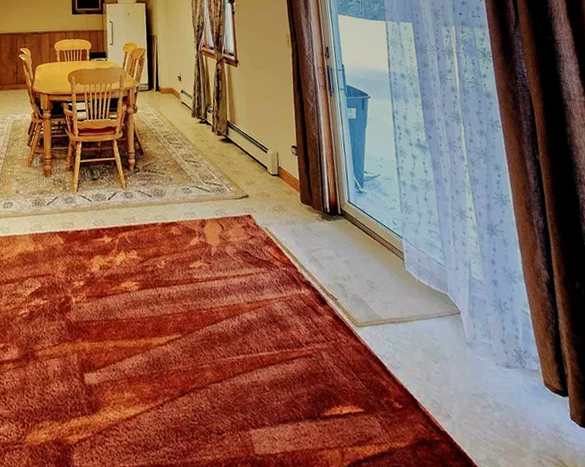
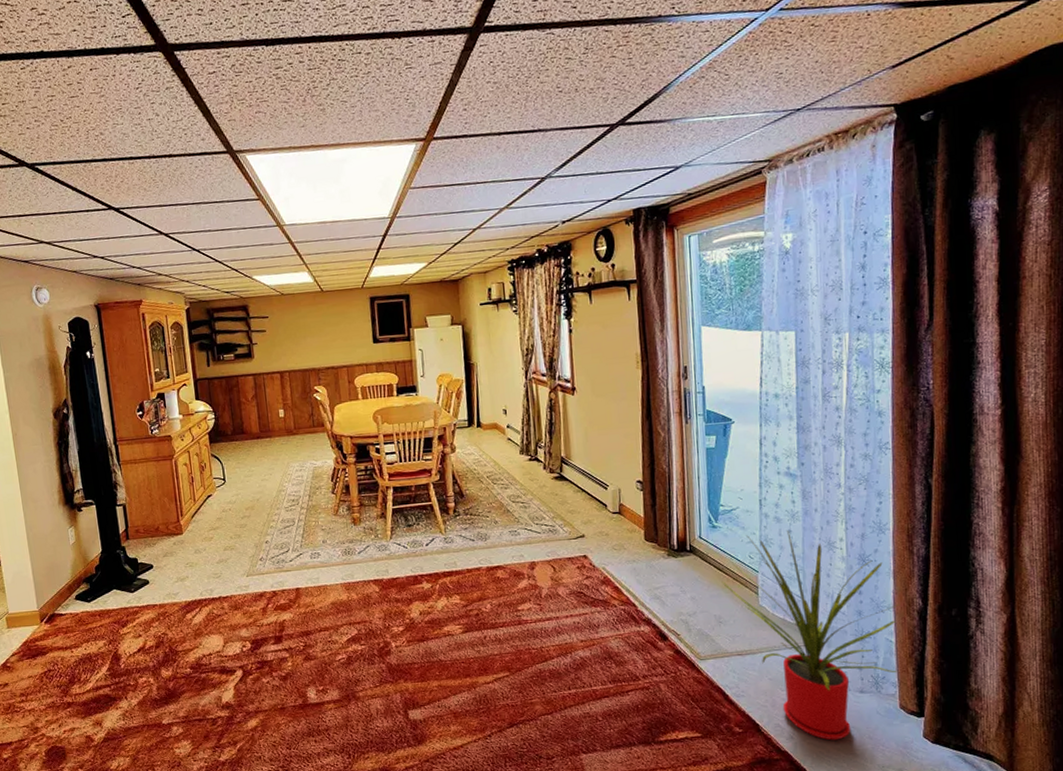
house plant: none [371,199,538,421] -> present [721,531,899,741]

